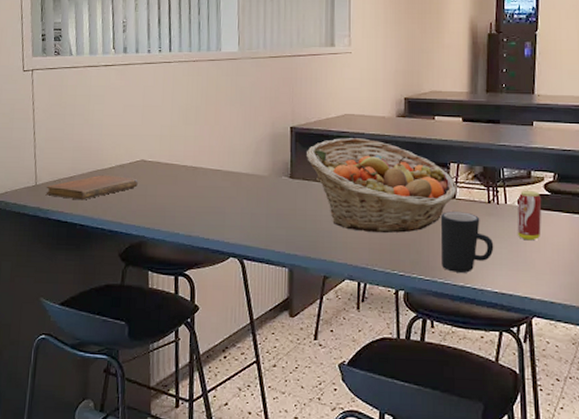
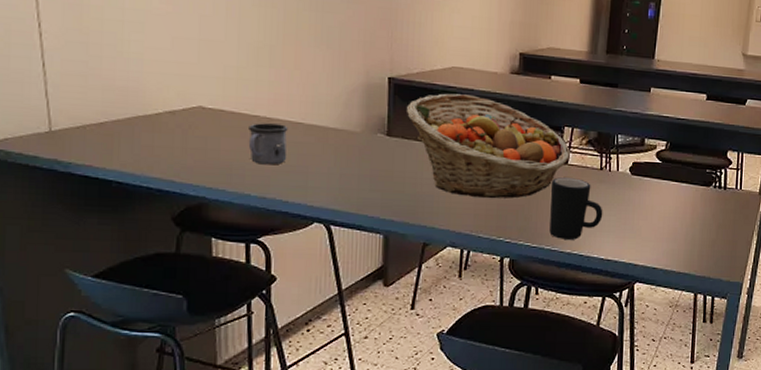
notebook: present [45,174,138,200] -> none [65,122,195,153]
mug: none [178,171,210,207] -> present [248,123,288,165]
beverage can: present [517,191,542,241] -> none [626,158,653,209]

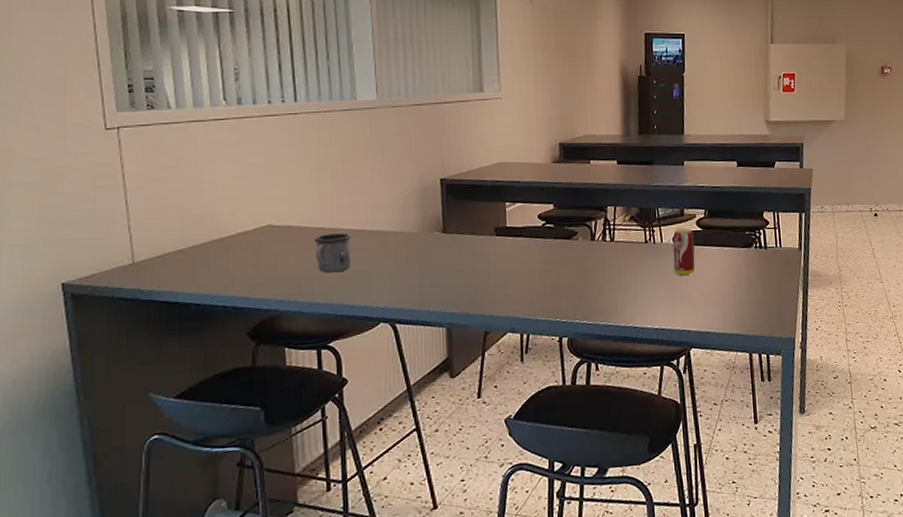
fruit basket: present [407,93,570,199] -> none [460,186,615,283]
mug: present [549,177,603,240] -> none [601,254,653,314]
beverage can: none [626,158,653,209] -> present [672,228,695,276]

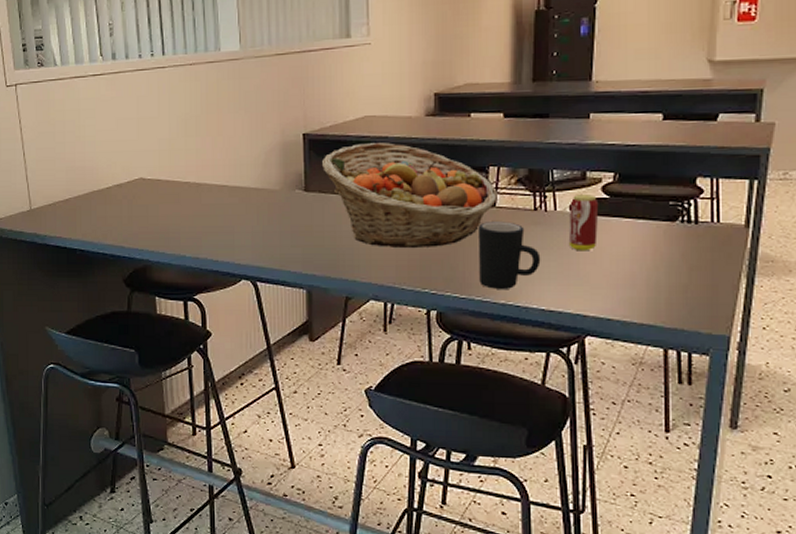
mug: present [315,233,352,273] -> none [181,188,215,227]
fruit basket: none [460,186,615,283] -> present [322,143,497,249]
mug: none [601,254,653,314] -> present [479,221,541,289]

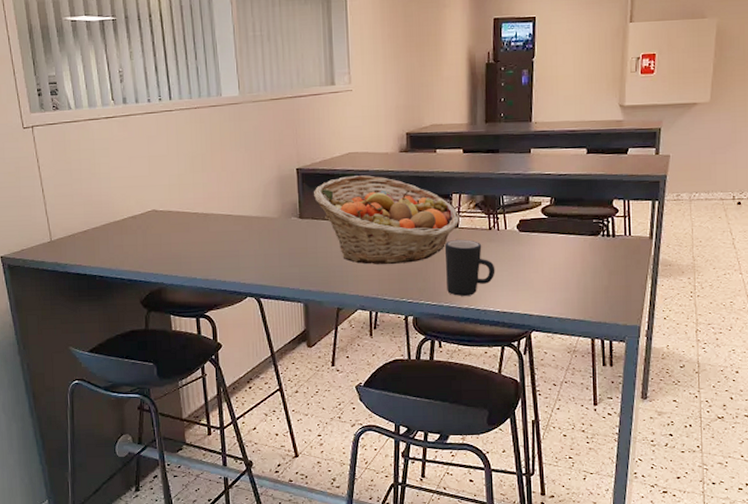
beverage can: present [568,195,599,251] -> none [516,216,540,262]

